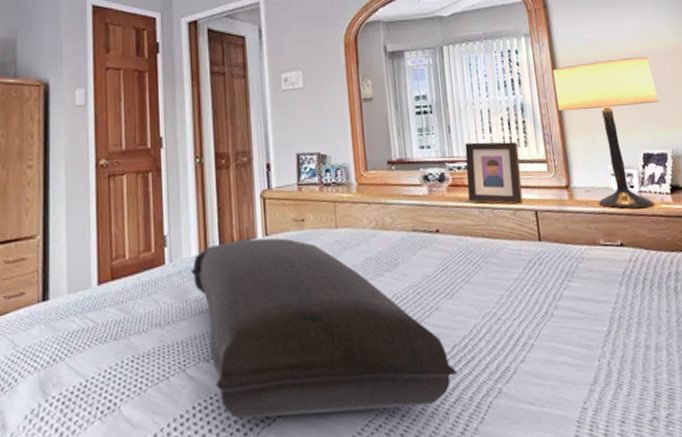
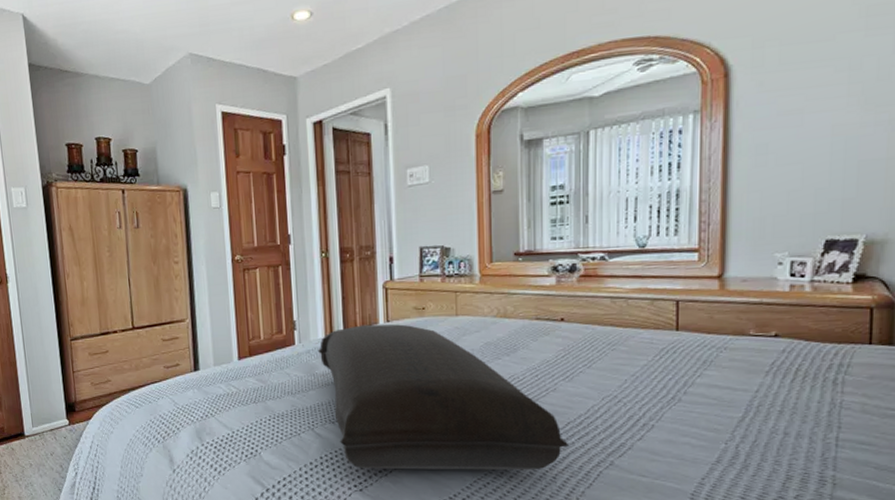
picture frame: present [464,141,523,204] -> none [599,230,666,294]
table lamp: present [552,56,661,209] -> none [722,127,862,299]

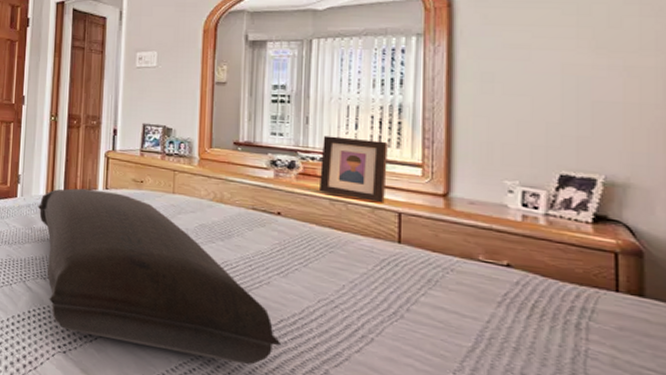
picture frame: none [599,230,666,294] -> present [318,136,388,204]

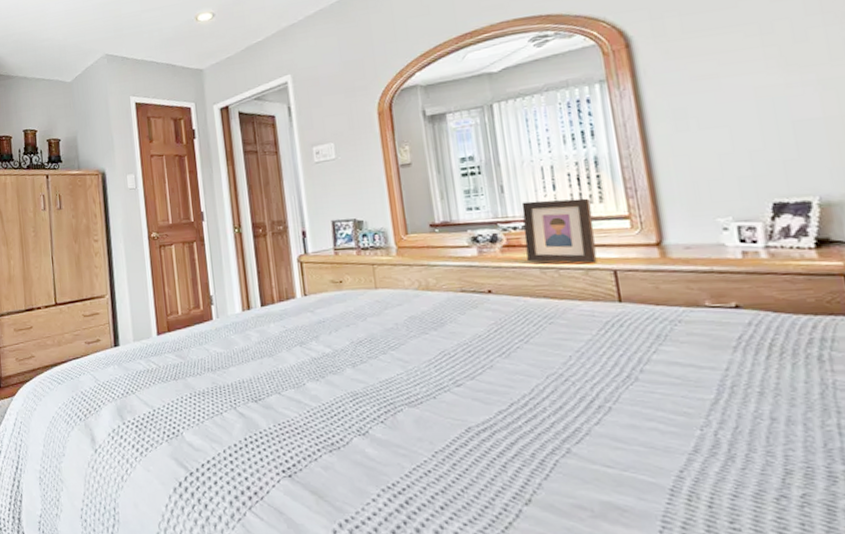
cushion: present [37,188,282,365] -> none [235,298,517,457]

